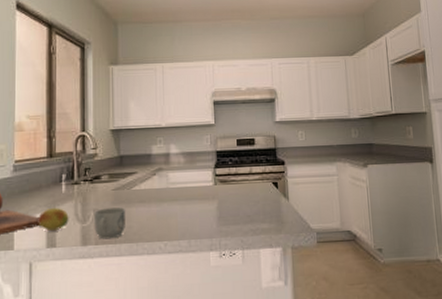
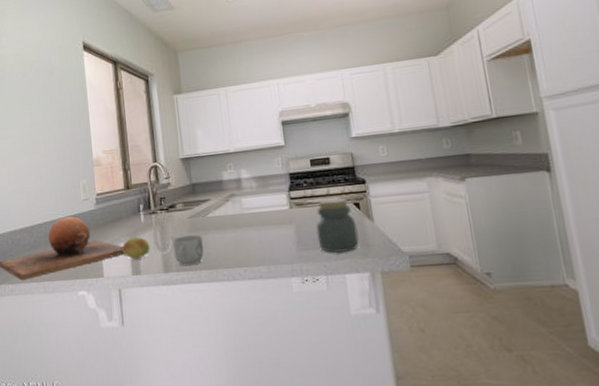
jar: none [237,176,275,229] -> present [316,197,359,253]

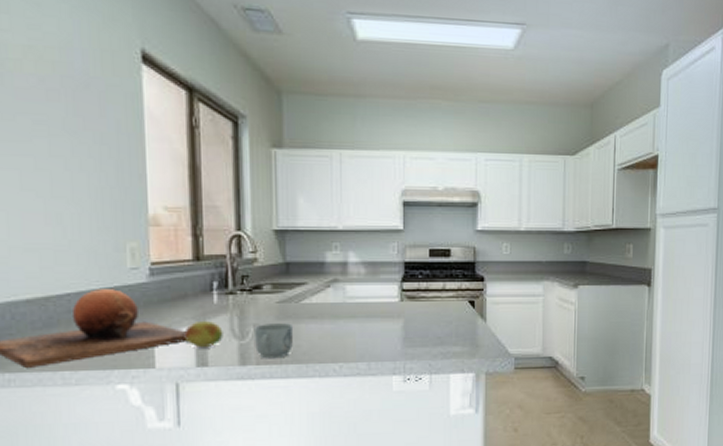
jar: present [316,197,359,253] -> none [426,294,469,351]

